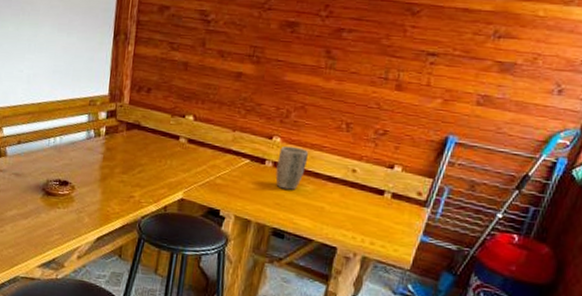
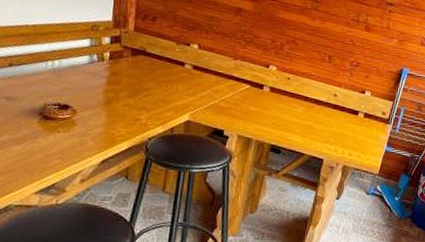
plant pot: present [275,146,309,190] -> none [272,73,300,112]

